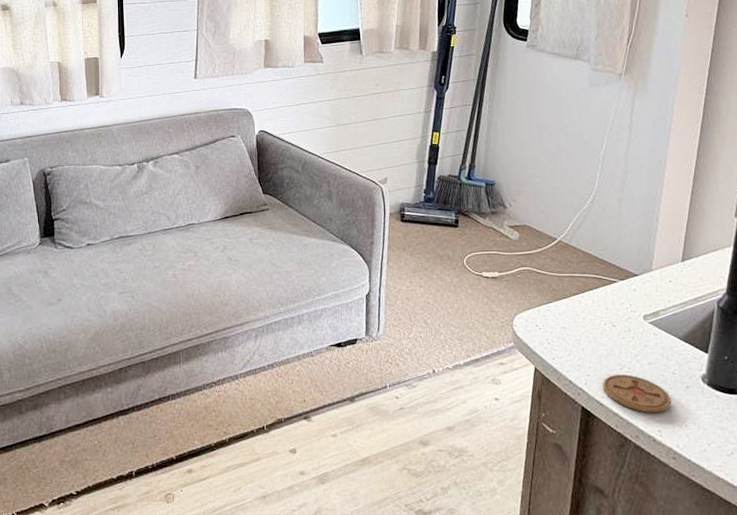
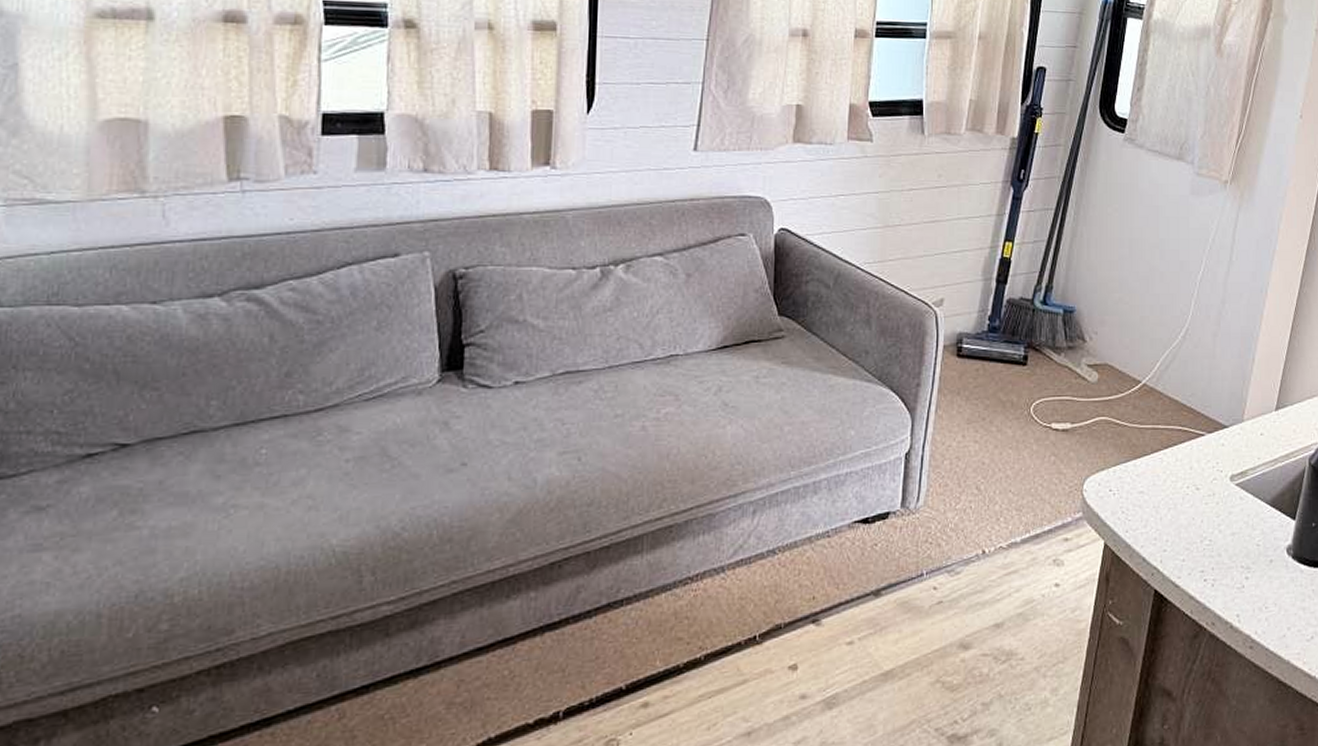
coaster: present [603,374,672,413] -> none [1180,548,1253,594]

